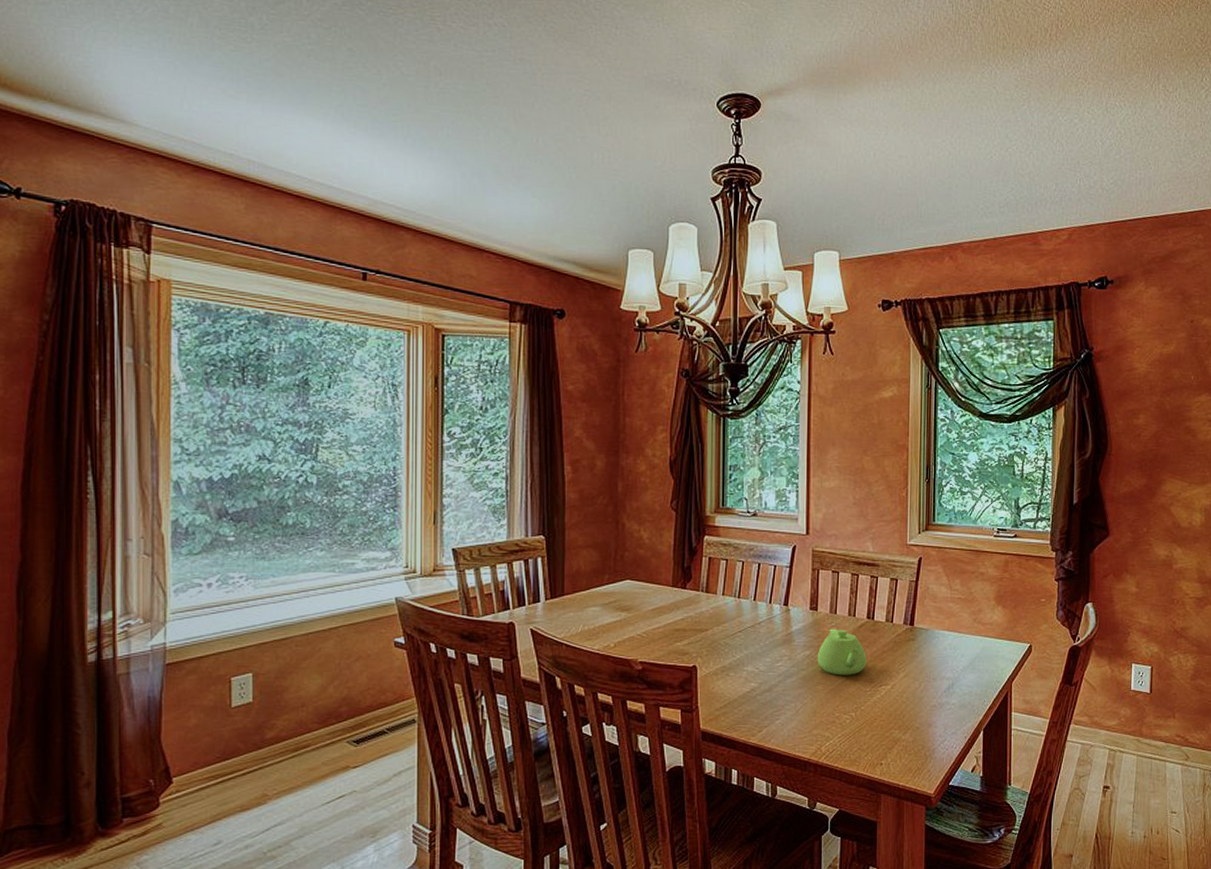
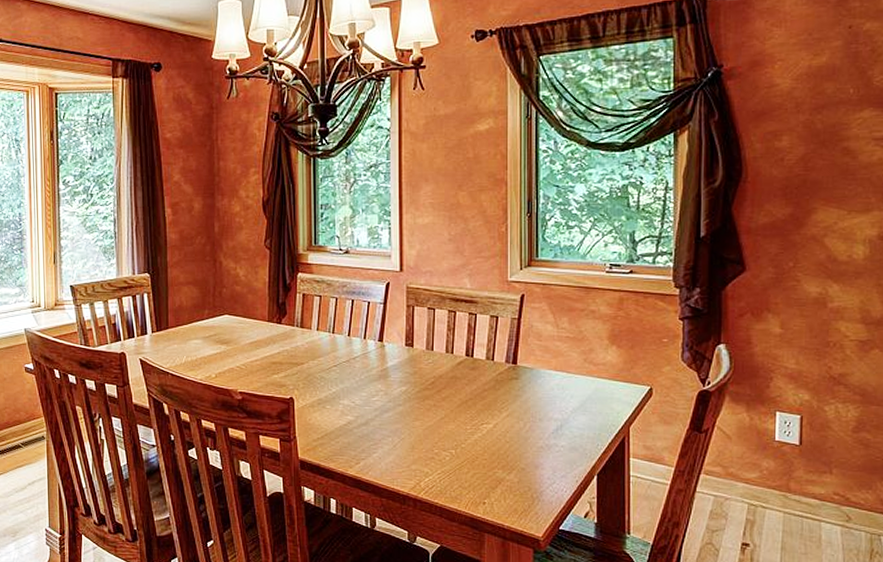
teapot: present [817,628,867,675] -> none [414,365,467,412]

